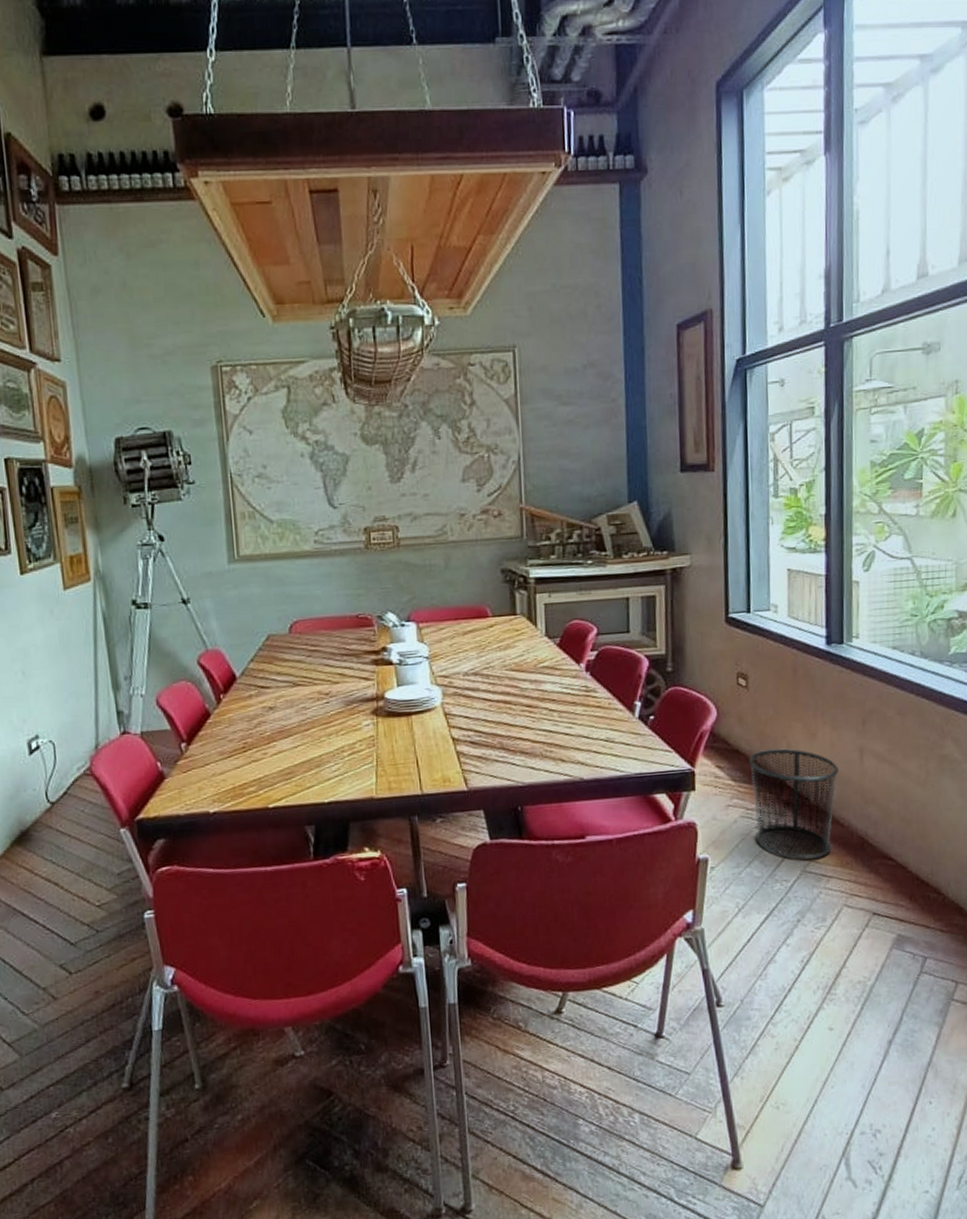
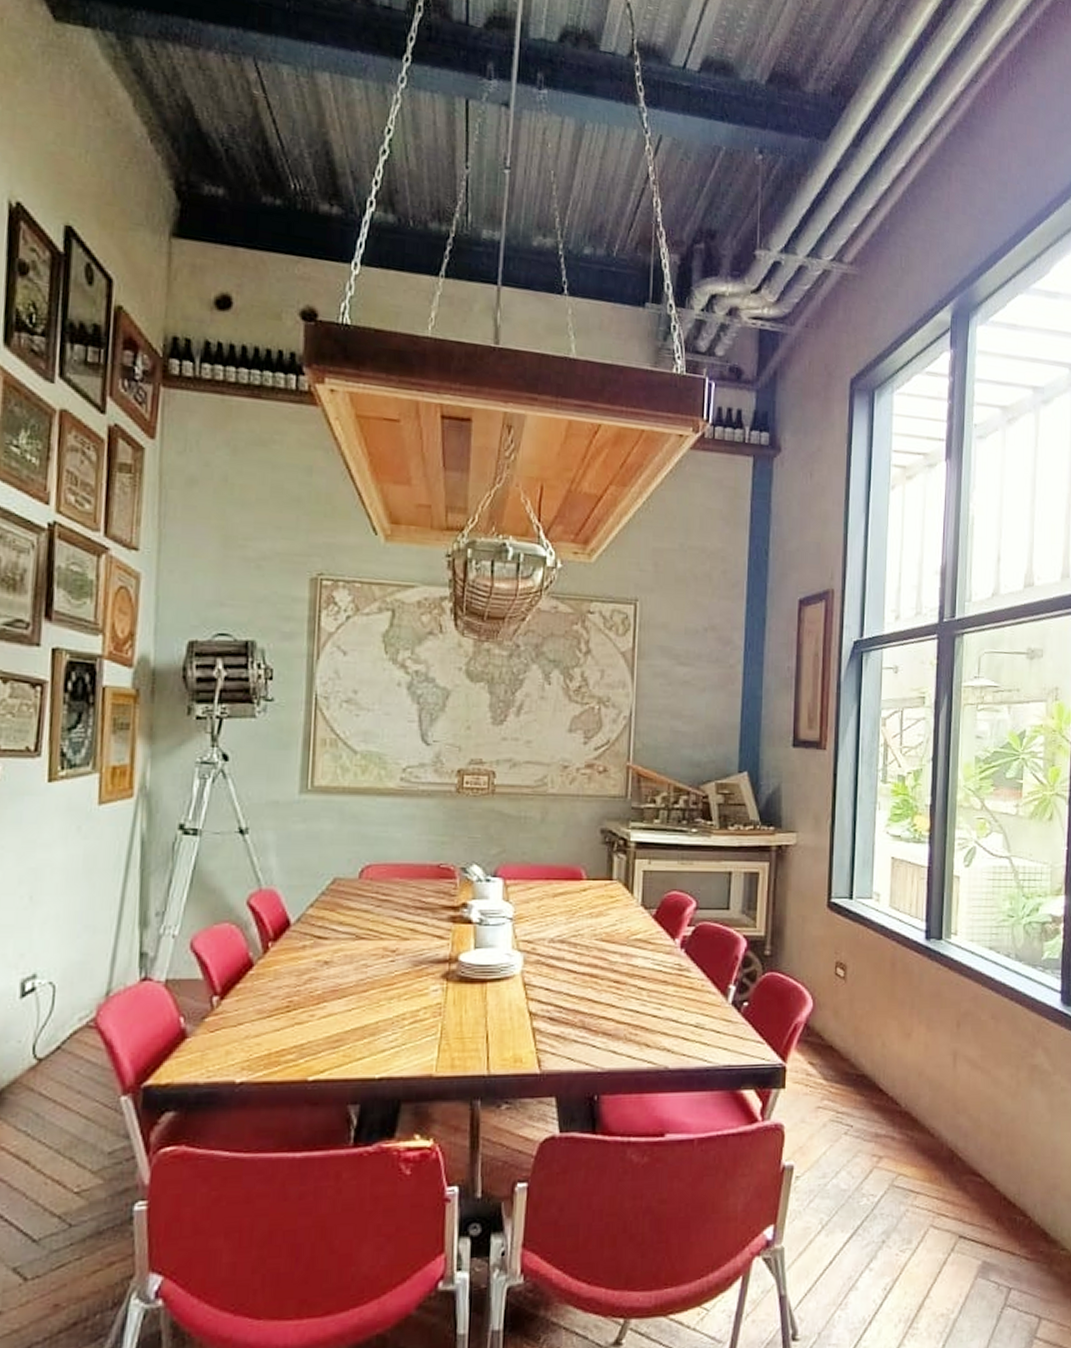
waste bin: present [748,748,839,860] -> none [842,1047,931,1172]

